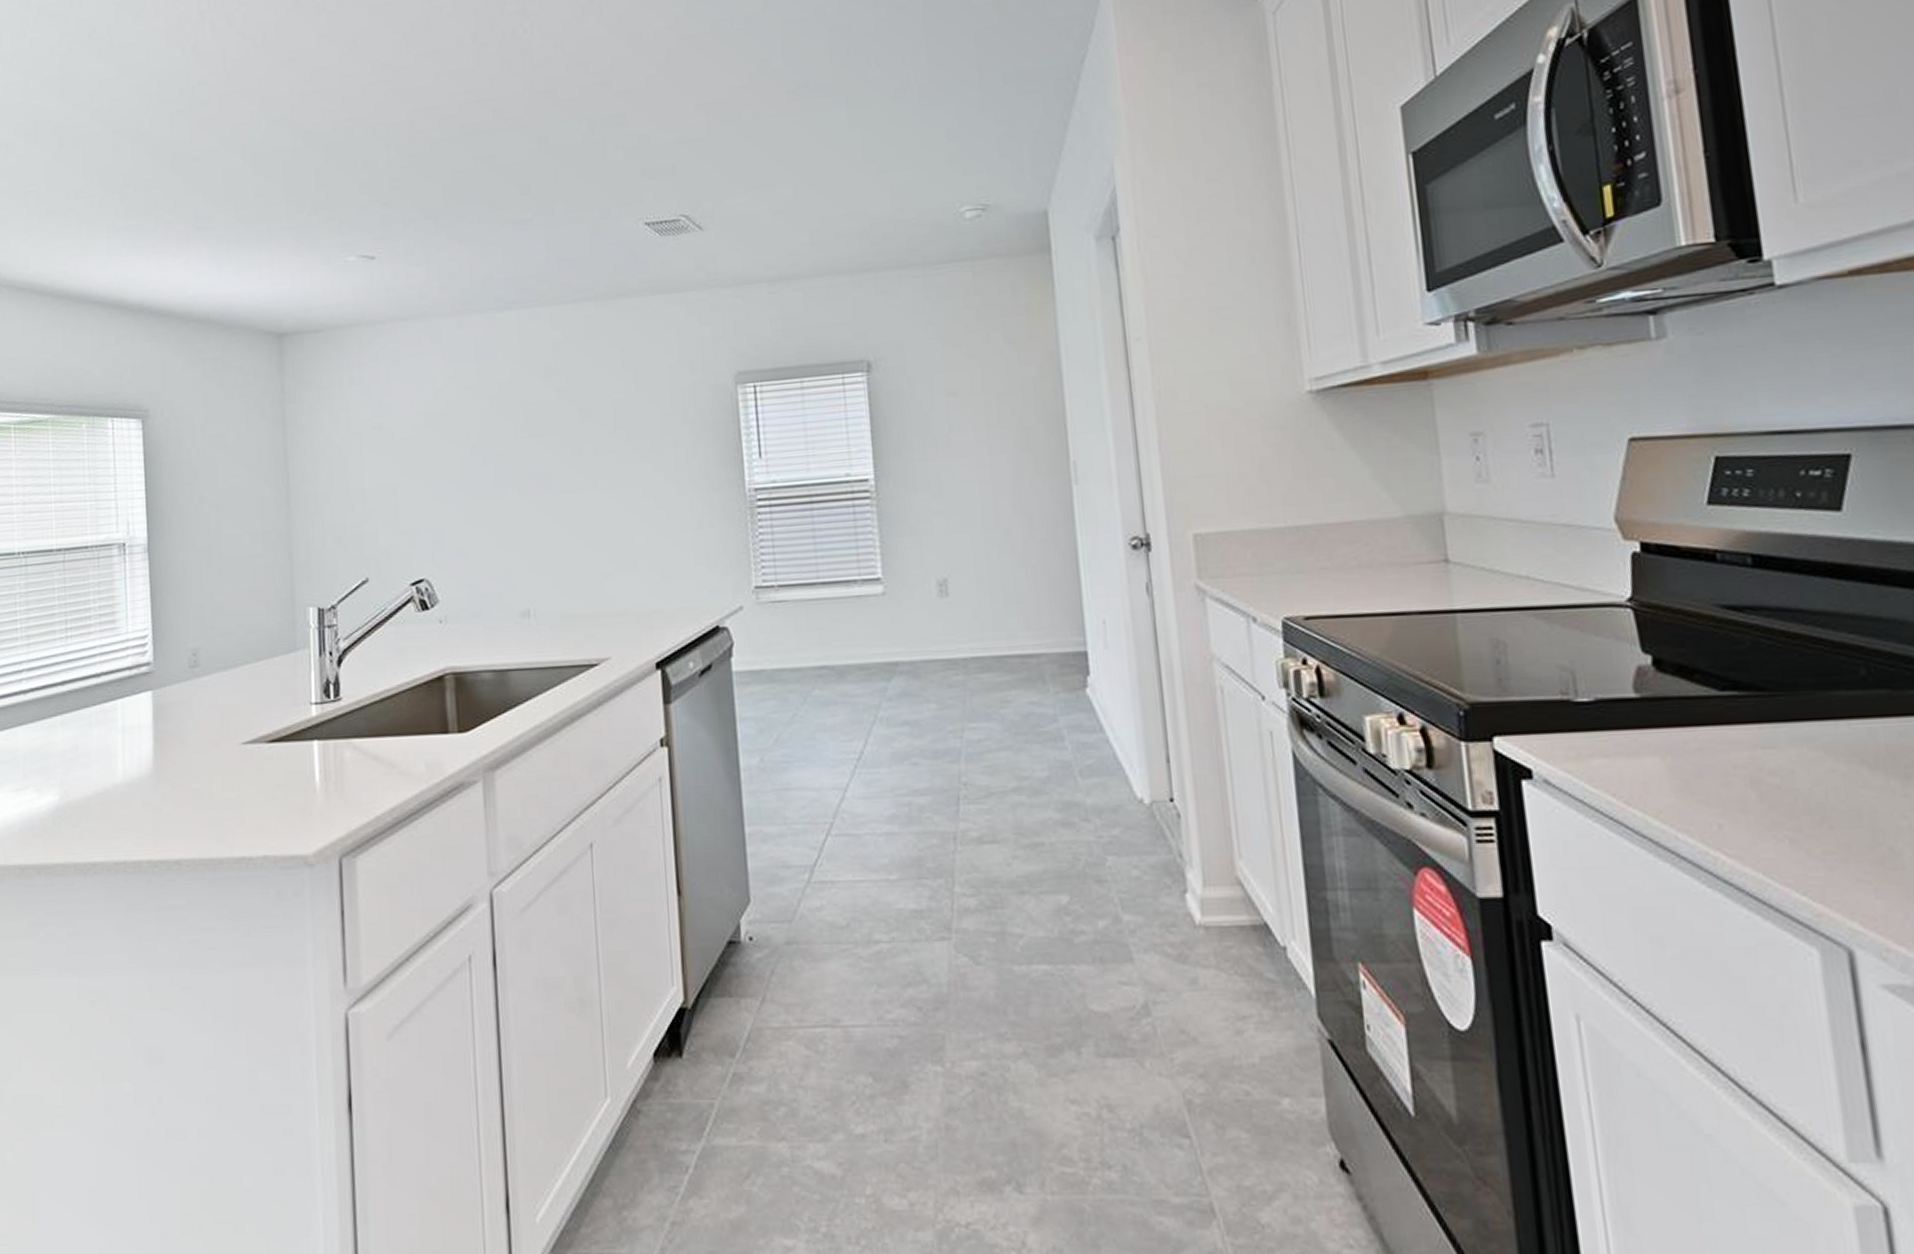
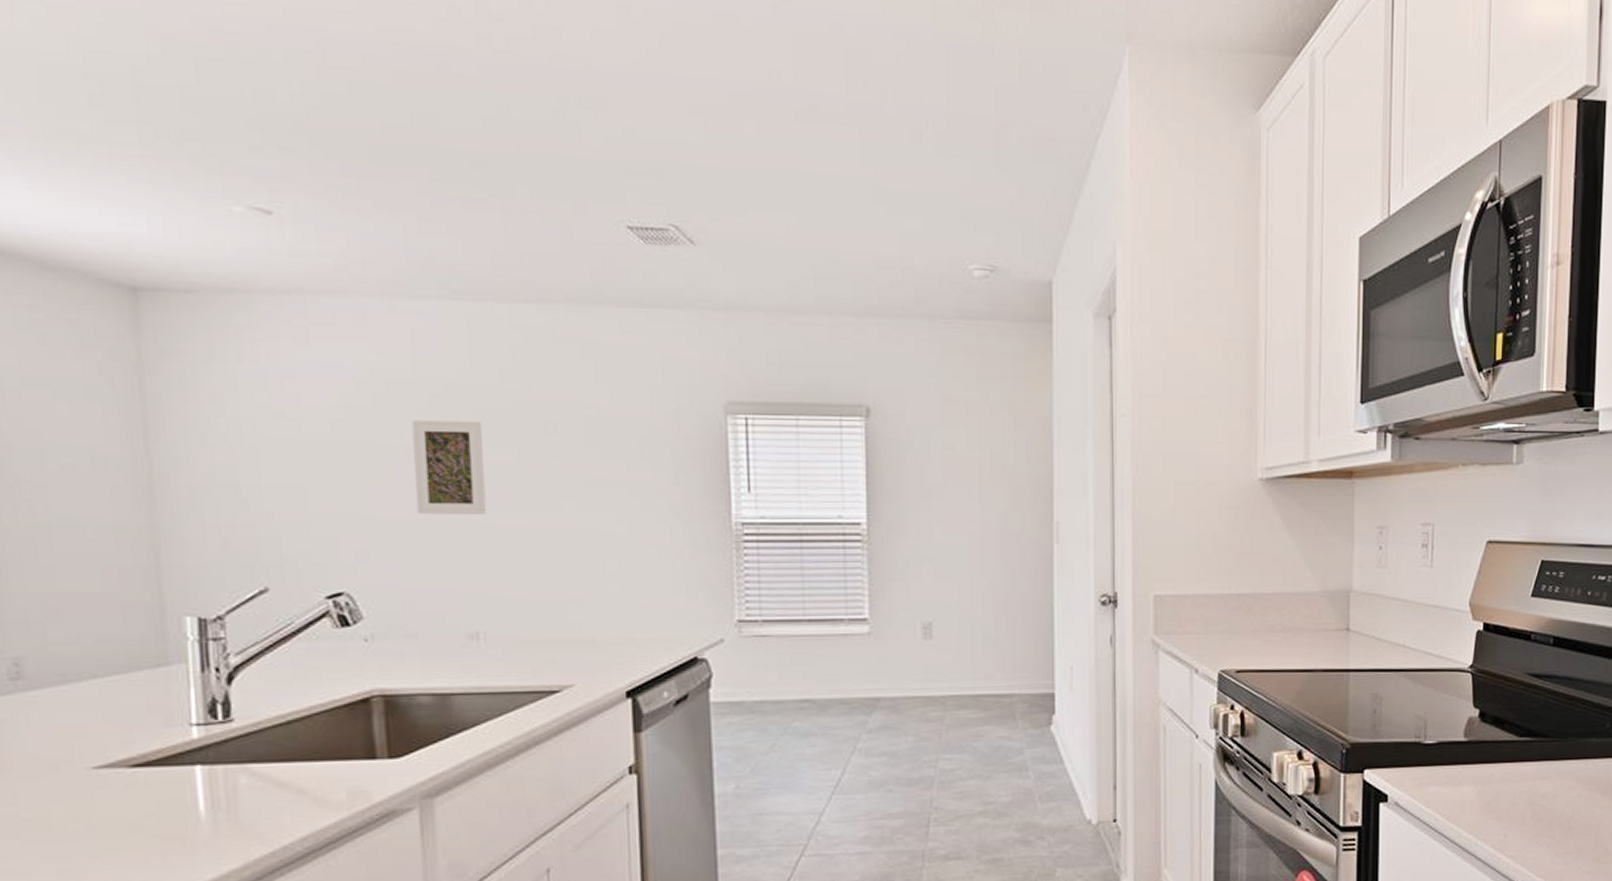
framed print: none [476,414,535,504] -> present [412,420,487,514]

